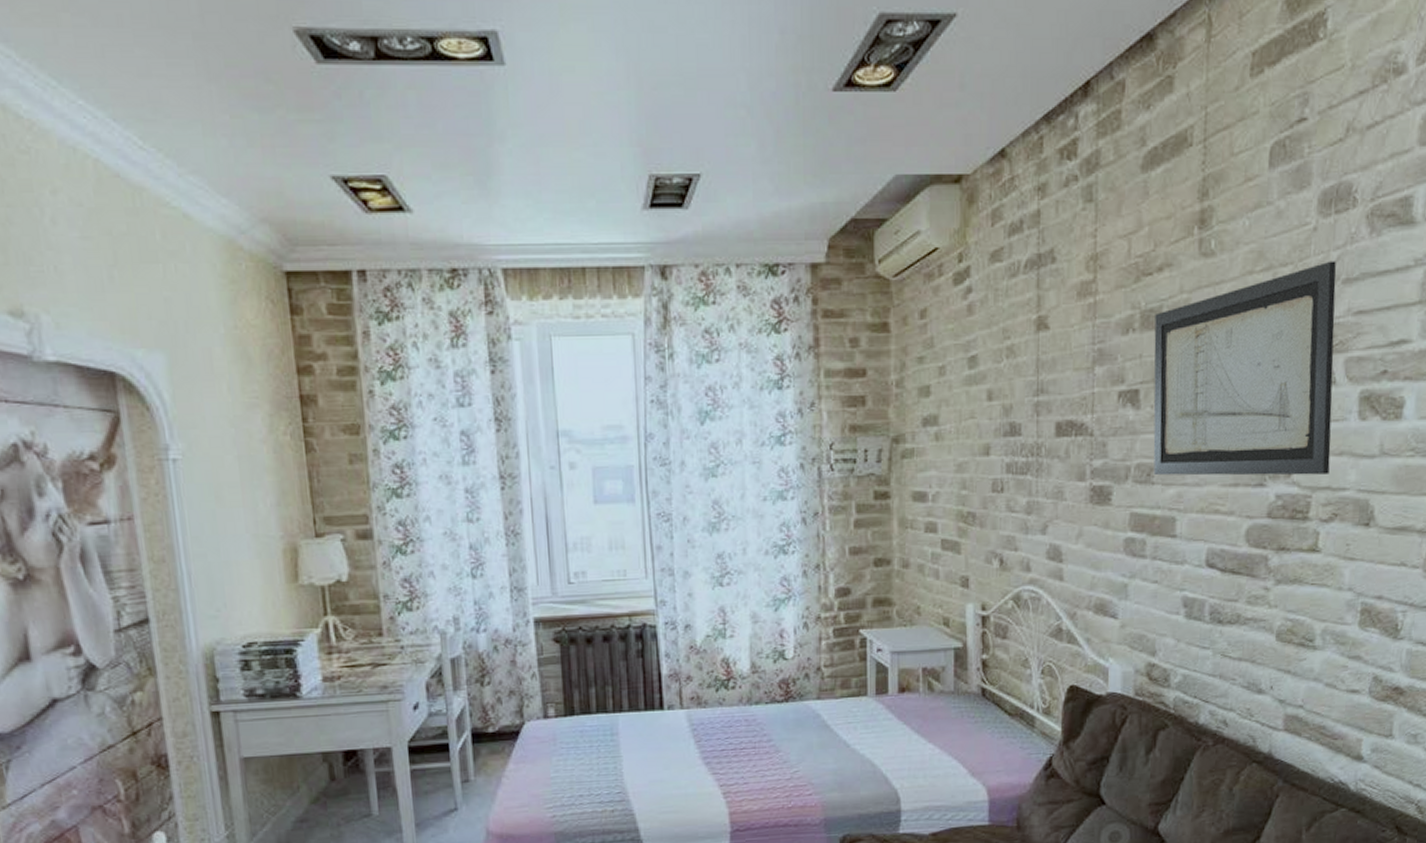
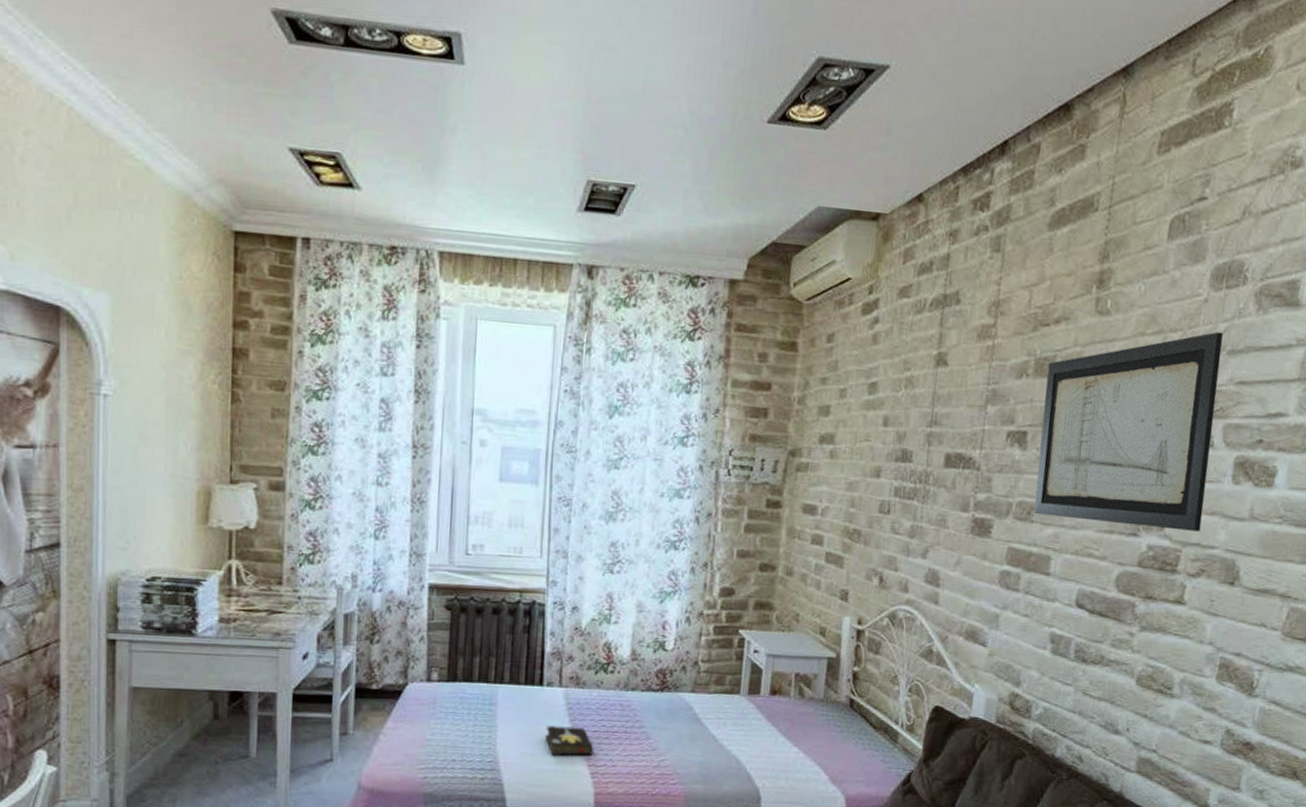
hardback book: none [671,747,723,780] -> present [545,725,593,756]

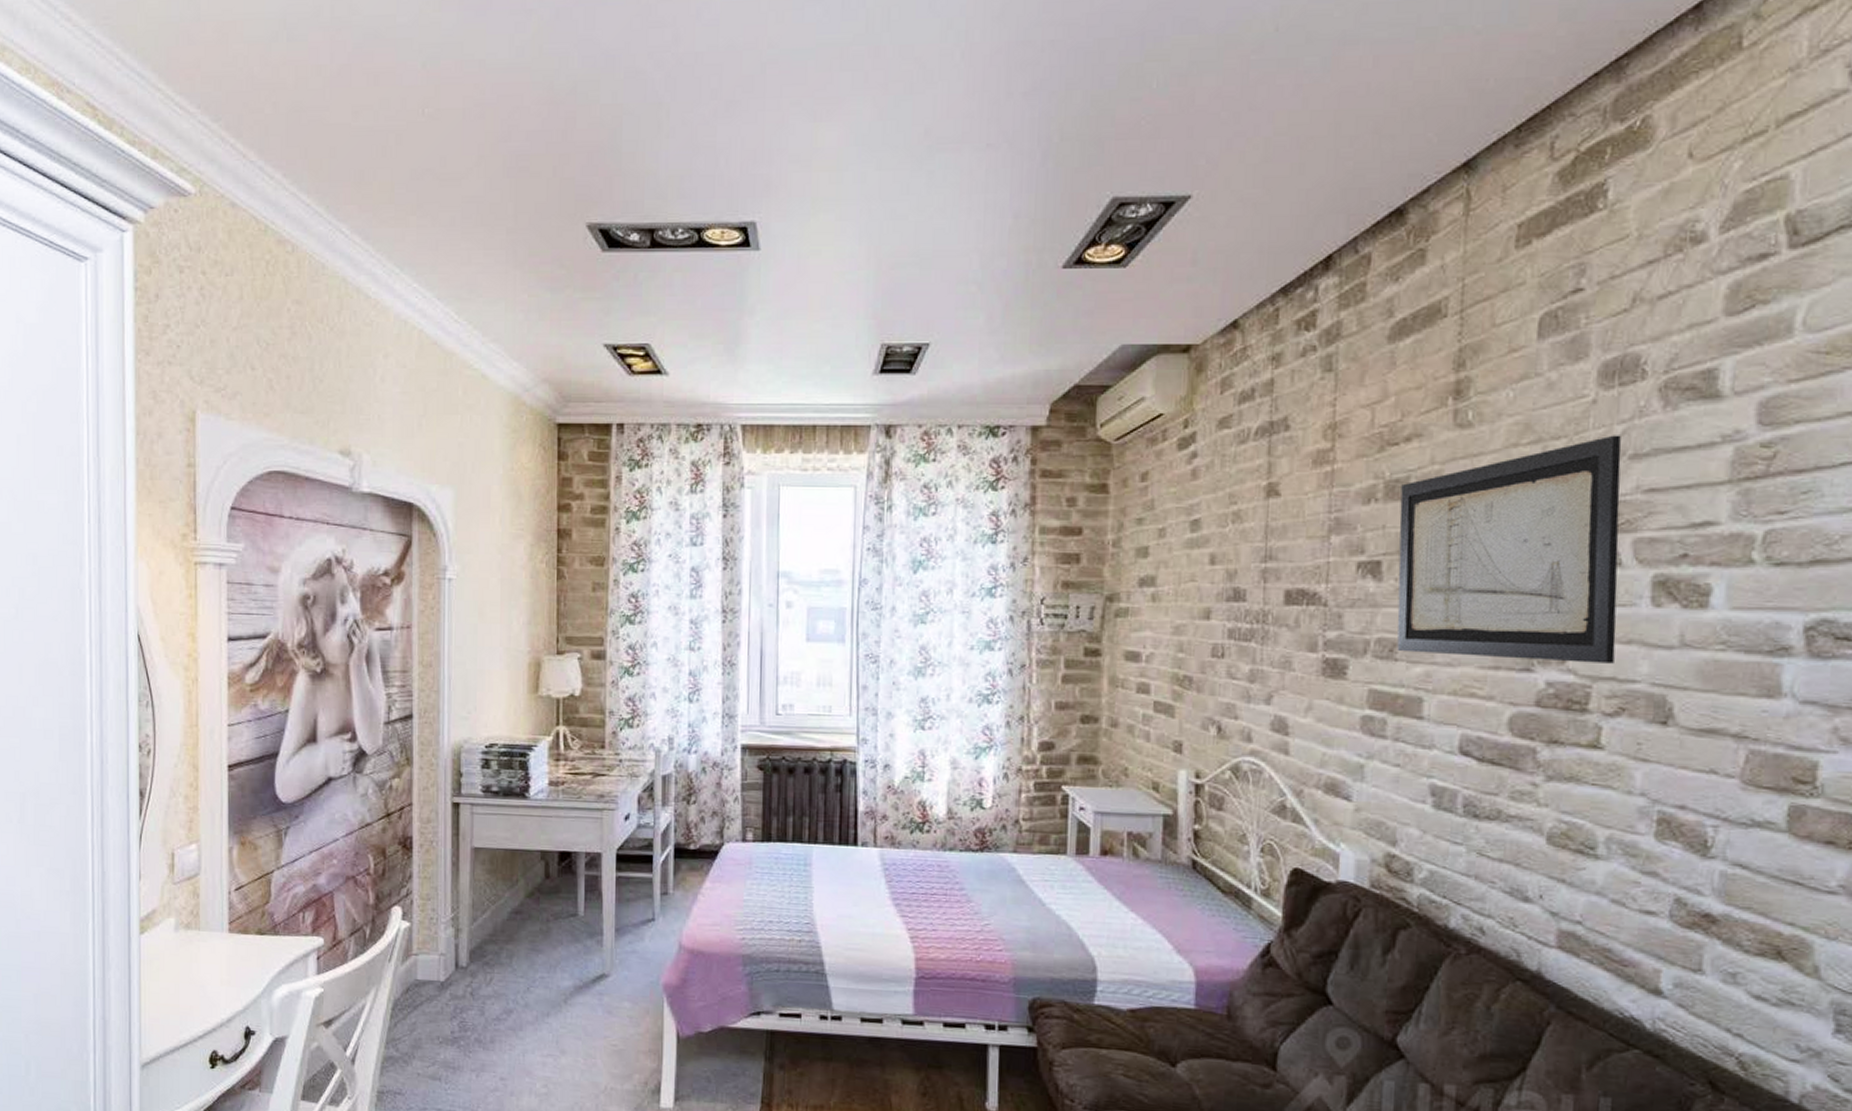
hardback book: present [545,725,593,756] -> none [861,887,912,919]

